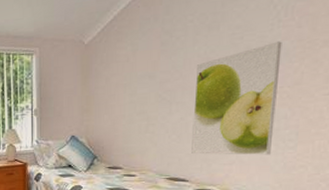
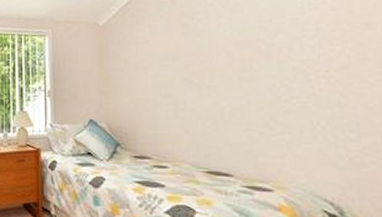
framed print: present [191,41,282,155] -> none [224,24,330,148]

